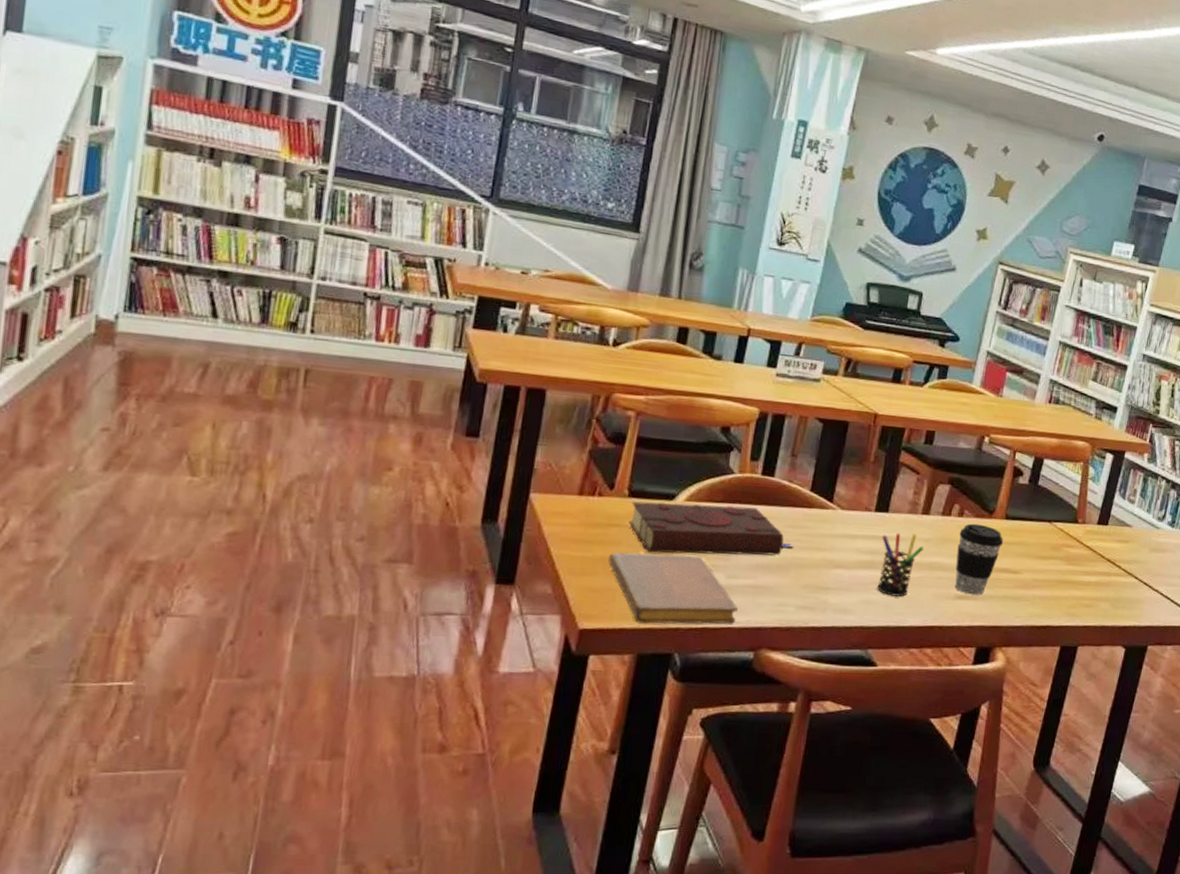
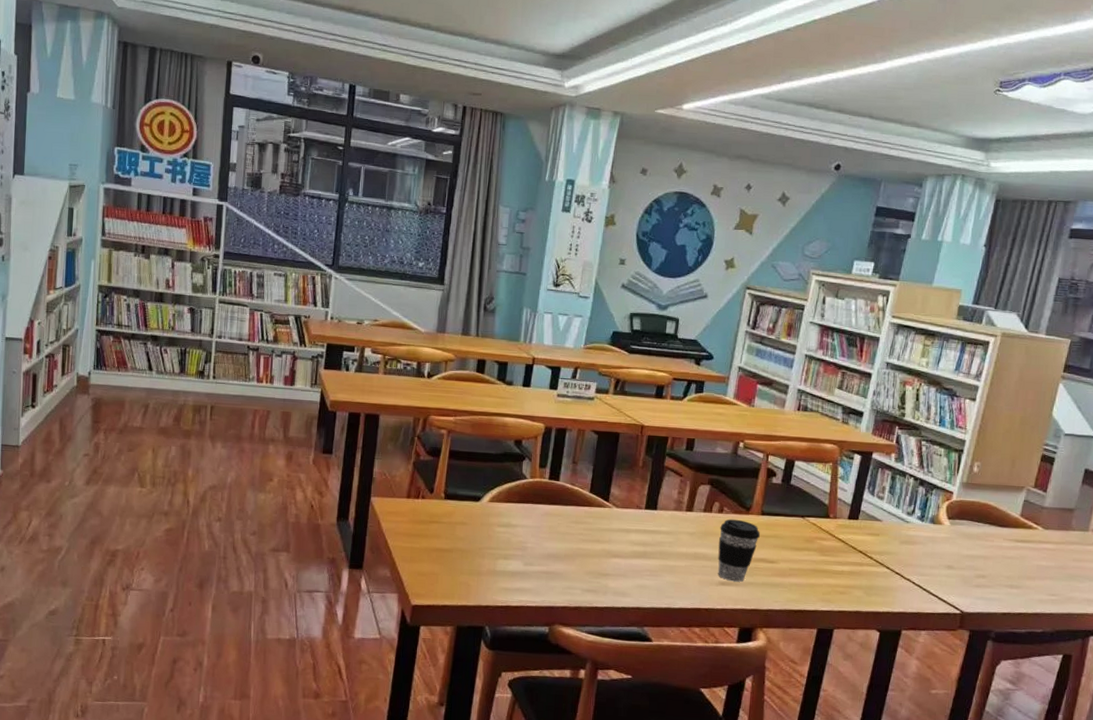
notebook: present [608,552,739,624] -> none [432,544,535,603]
book: present [628,501,793,556] -> none [445,503,577,547]
pen holder: present [877,532,925,597] -> none [649,527,690,582]

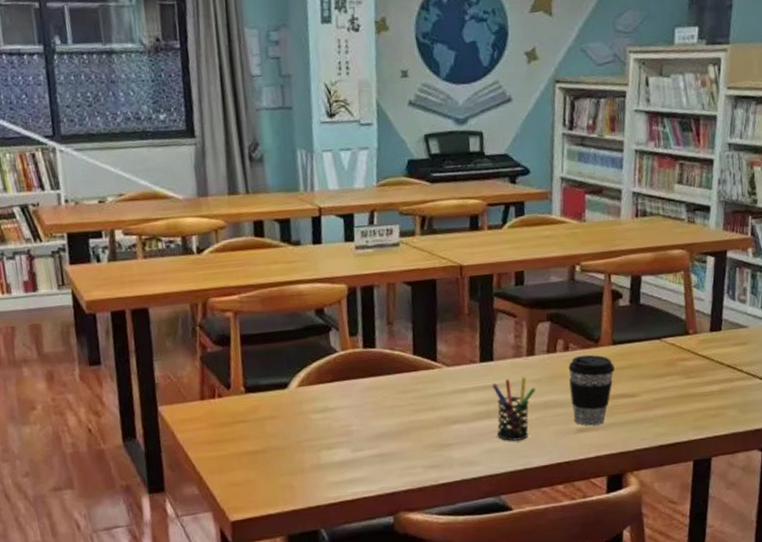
pen holder: none [649,527,690,582] -> present [492,377,536,441]

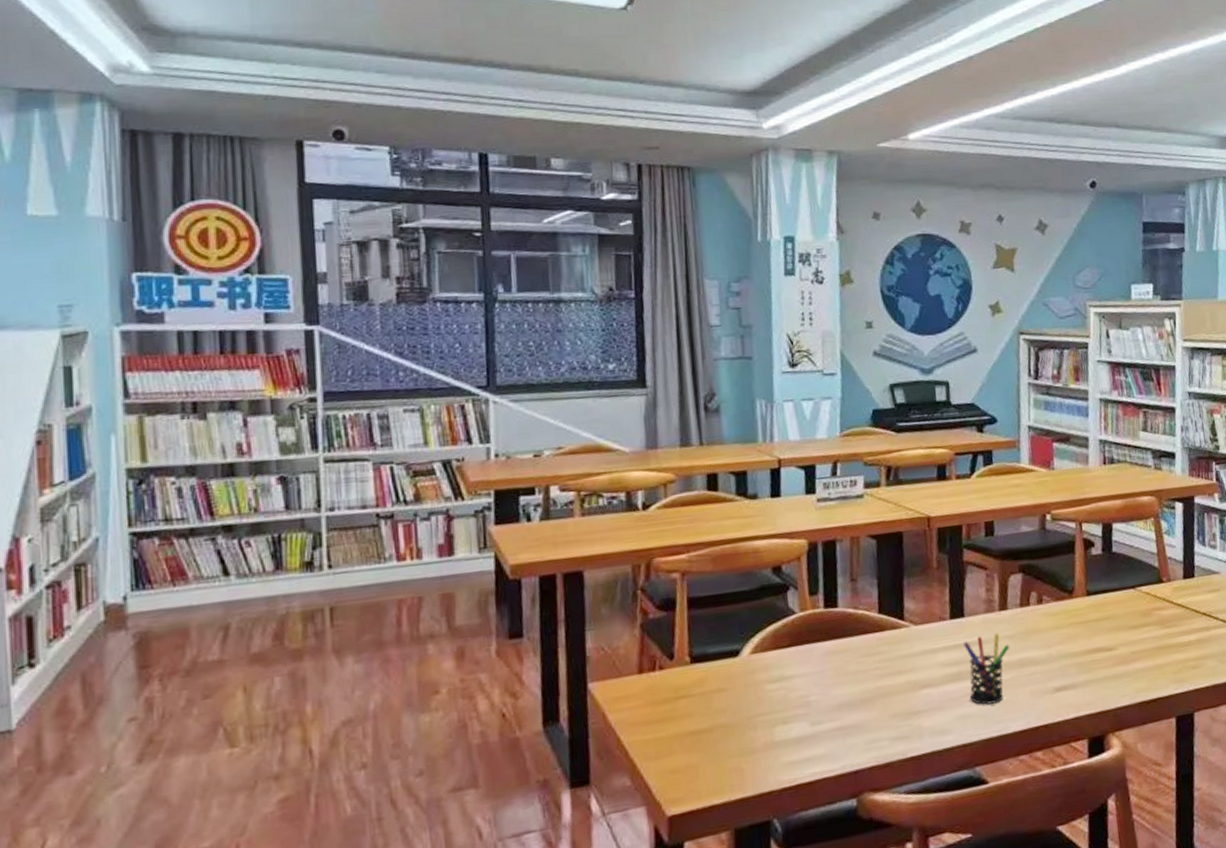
coffee cup: present [568,354,614,426] -> none [1042,607,1090,684]

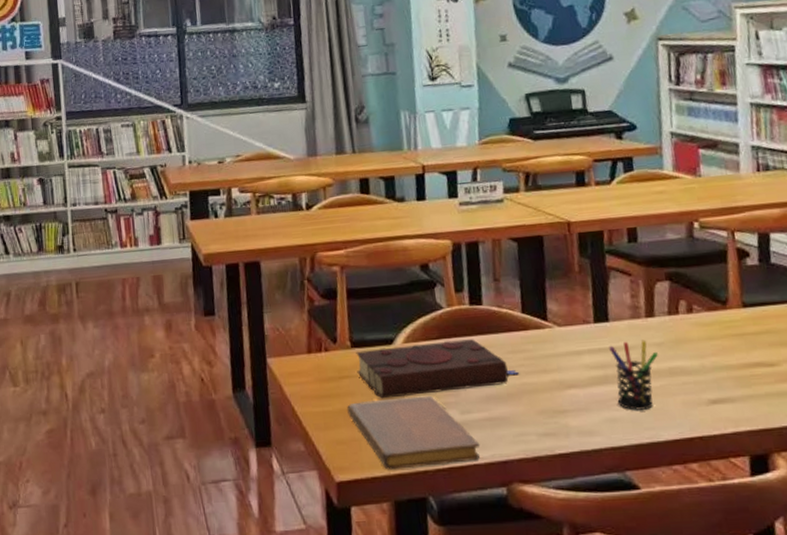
notebook: none [683,709,831,796] -> present [347,395,481,470]
book: none [696,644,873,718] -> present [356,339,519,399]

